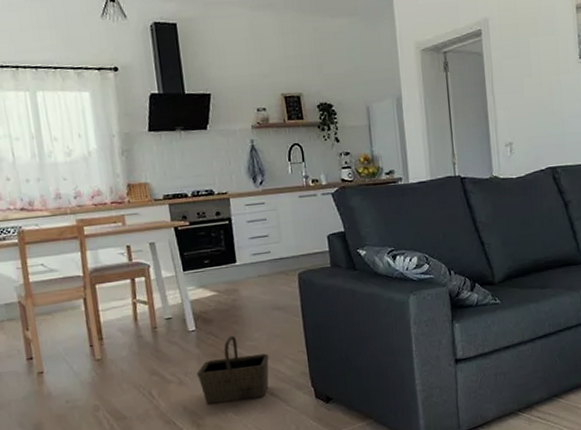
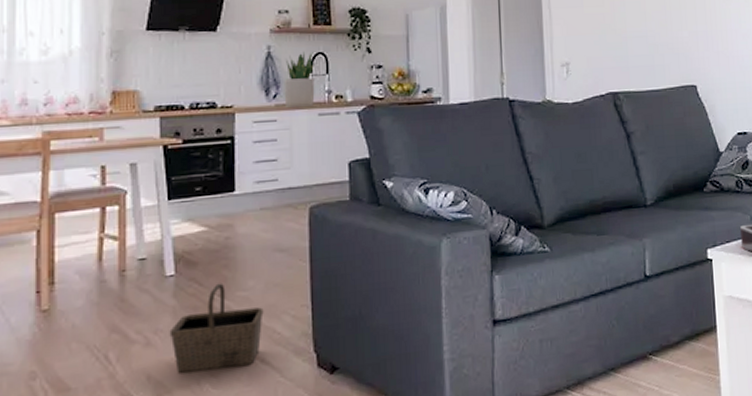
planter: none [267,143,295,192] -> present [284,51,316,108]

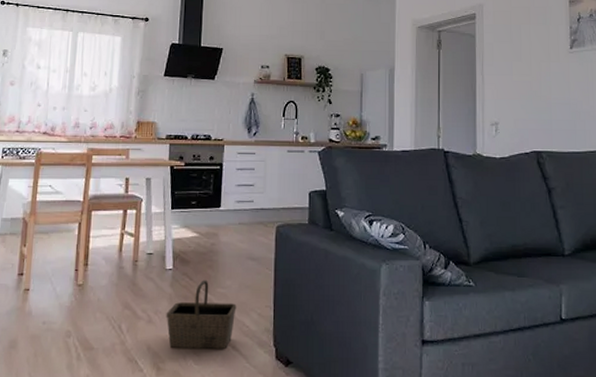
planter: present [284,51,316,108] -> none [262,99,288,145]

